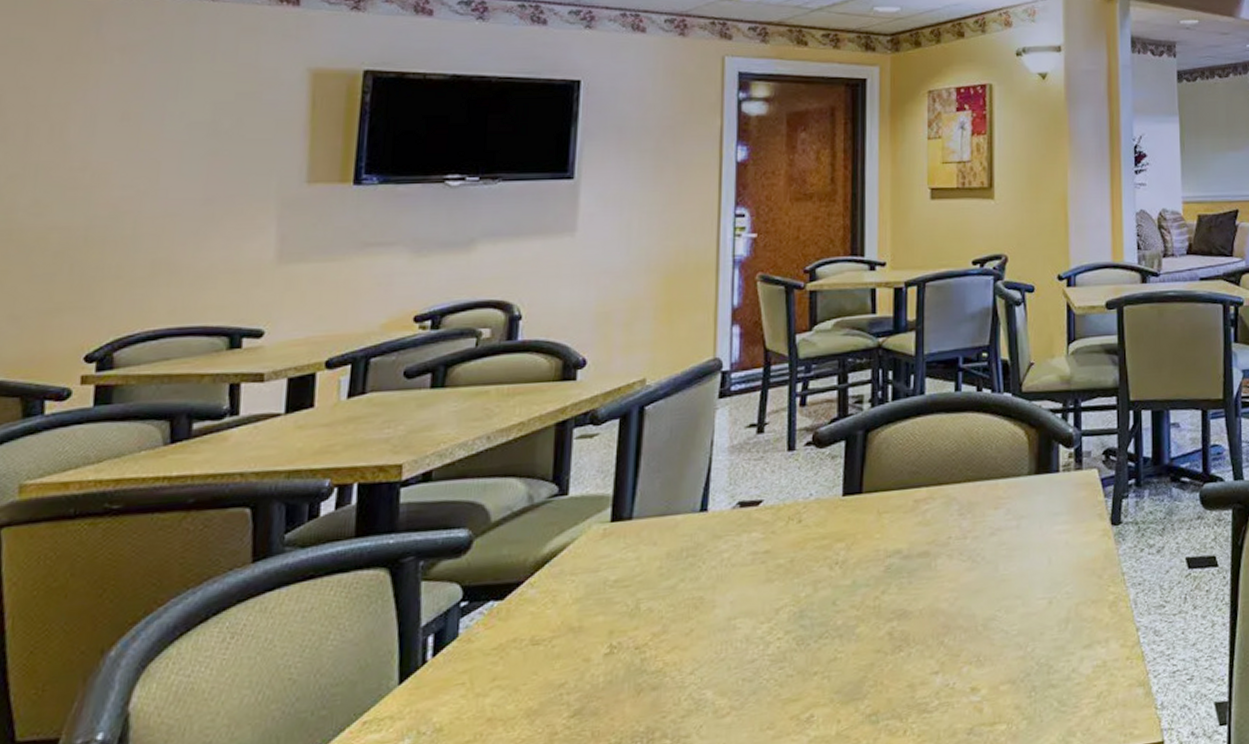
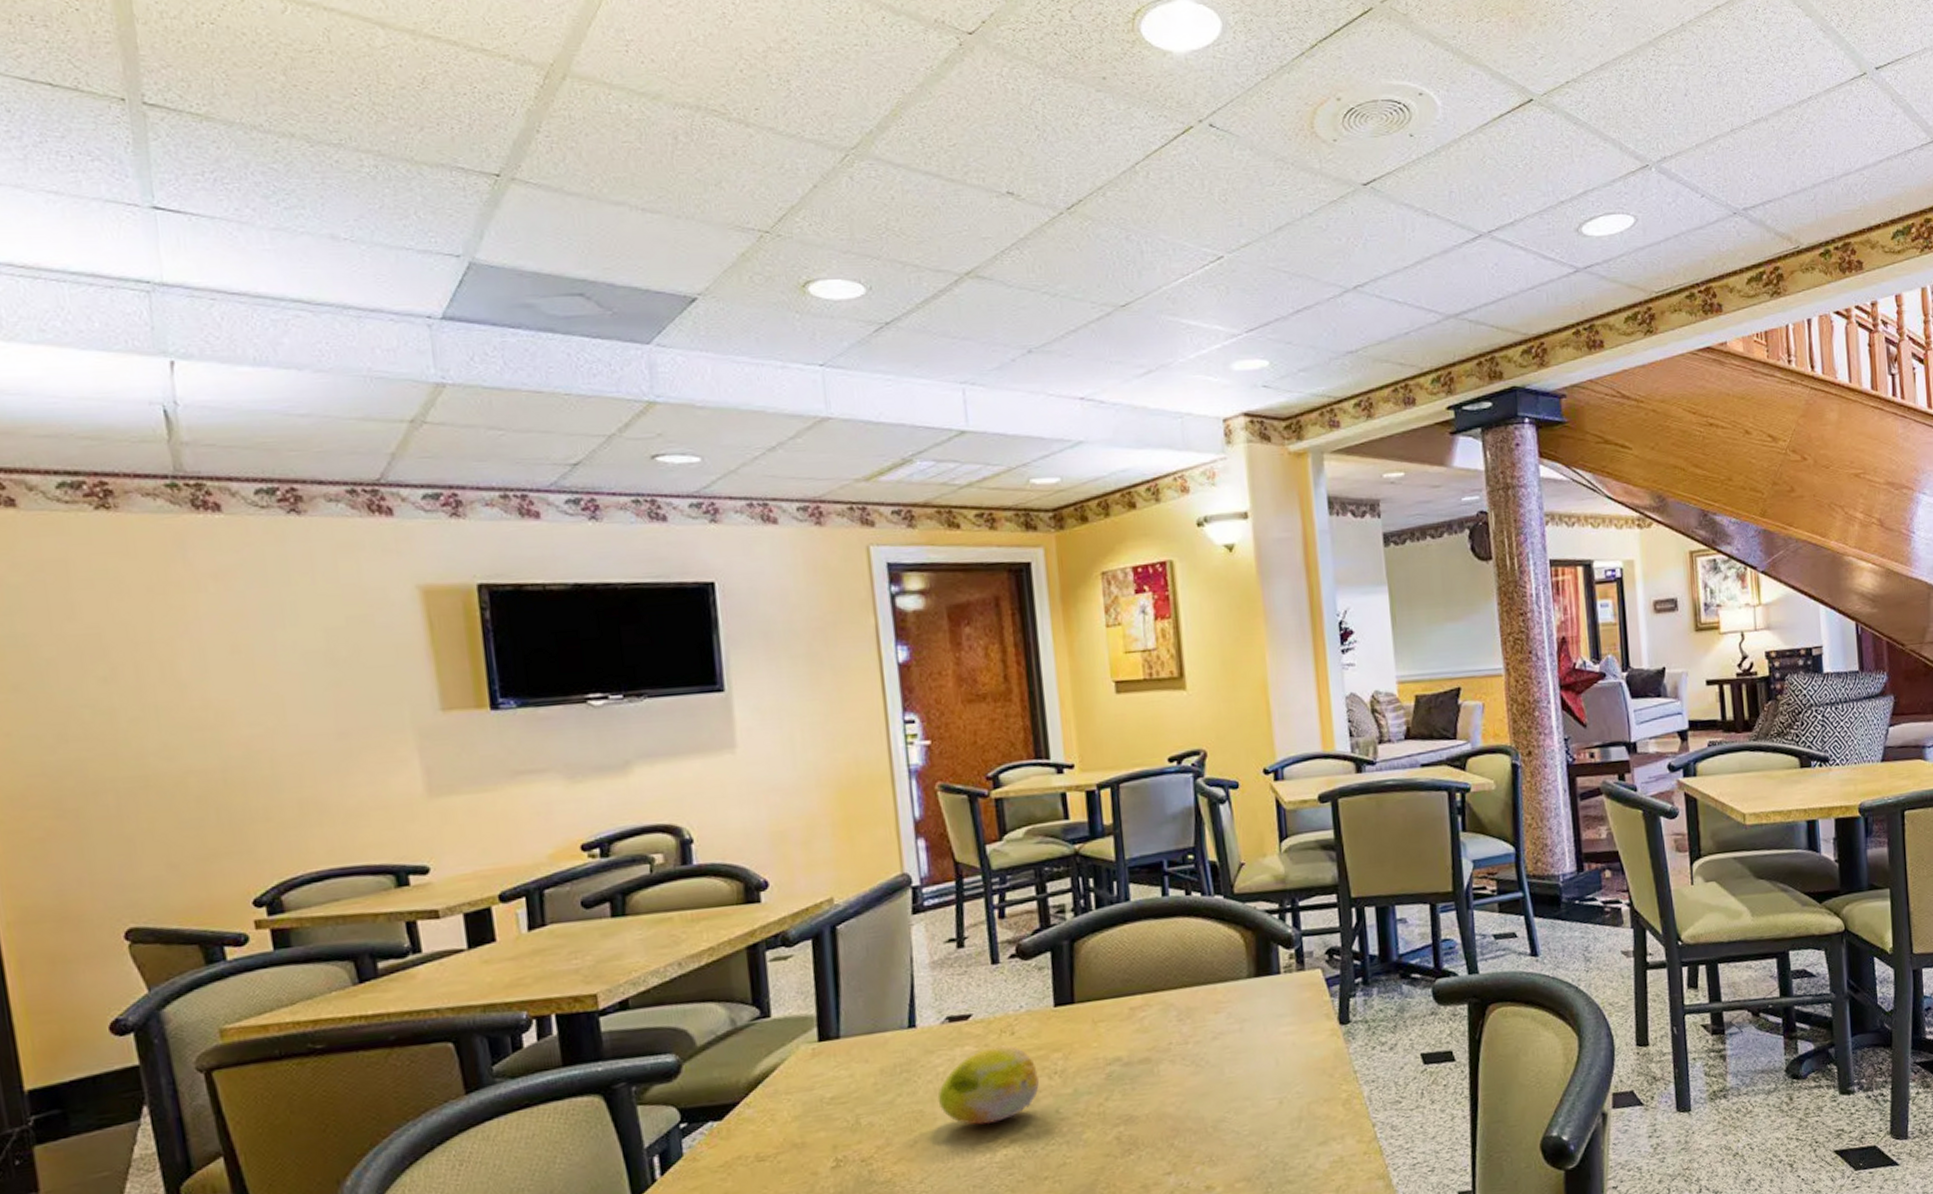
fruit: none [719,532,819,615] -> present [937,1044,1039,1125]

